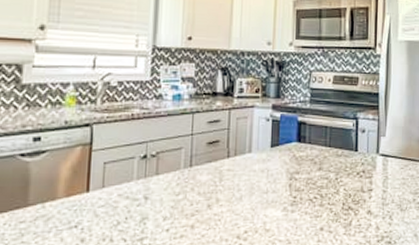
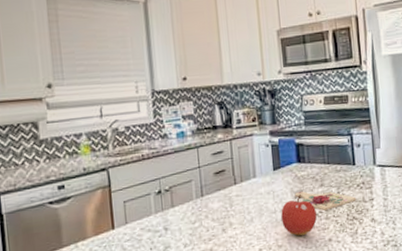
fruit: none [273,176,311,222] -> present [281,194,317,236]
cutting board: none [290,173,355,196] -> present [294,191,357,211]

